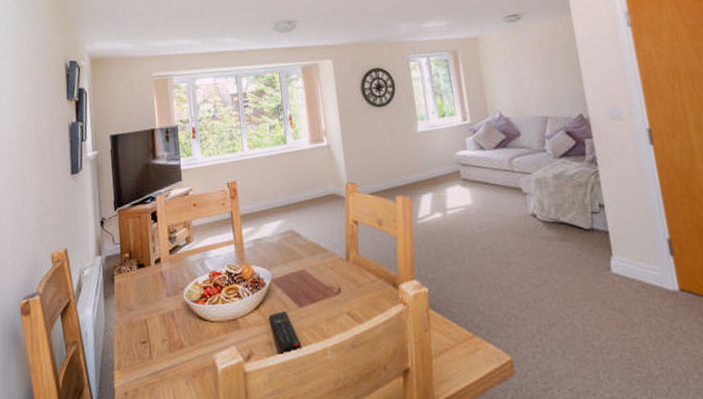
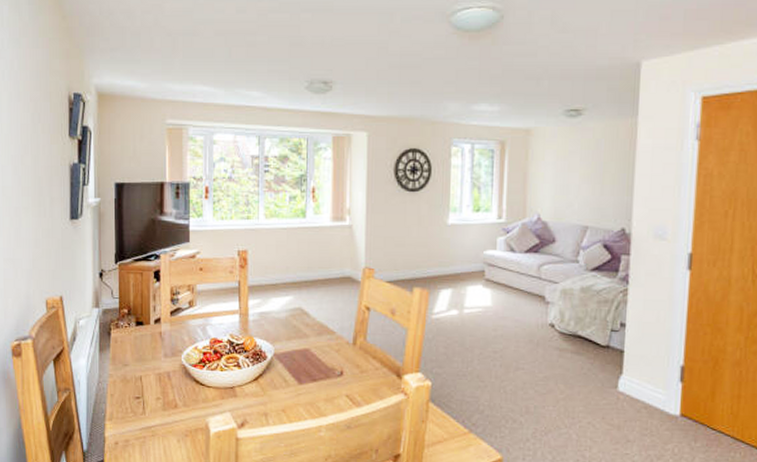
remote control: present [269,311,302,355] -> none [267,386,297,427]

